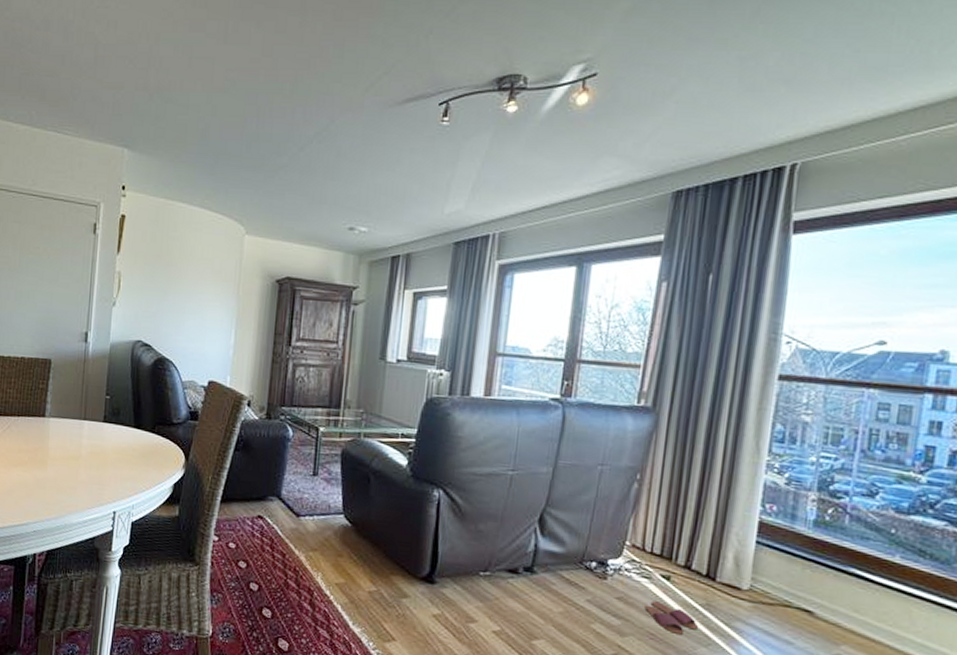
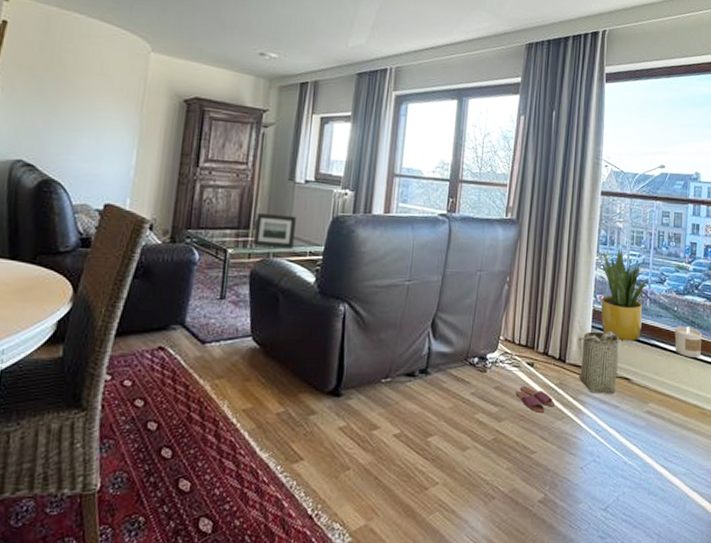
picture frame: none [344,393,388,430] -> present [253,213,296,249]
basket: none [734,547,798,628] -> present [578,330,619,395]
planter: none [771,449,852,566] -> present [599,249,650,342]
candle: none [888,554,937,598] -> present [674,326,702,357]

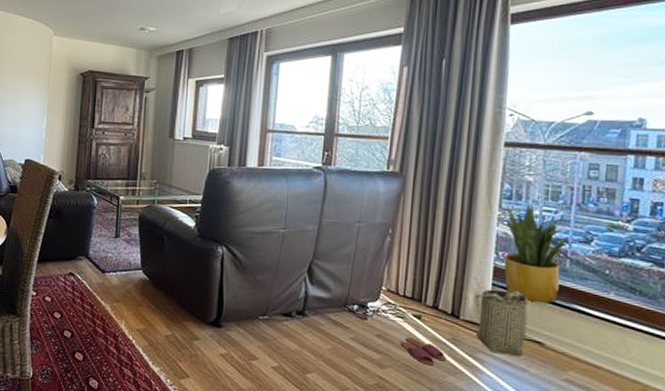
picture frame: present [253,213,296,249] -> none [141,166,177,198]
candle: present [674,326,702,357] -> none [605,291,646,329]

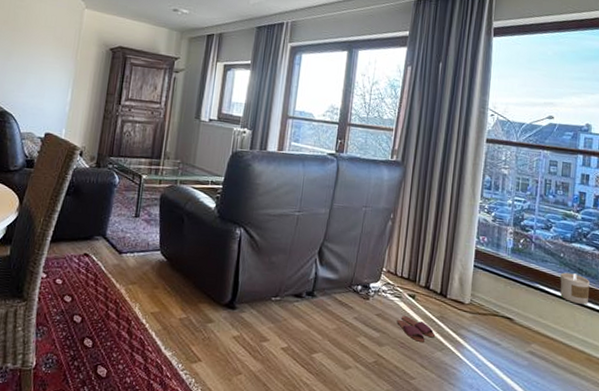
basket: present [475,289,529,358] -> none [459,270,502,333]
planter: present [501,204,571,304] -> none [483,194,535,283]
candle: none [605,291,646,329] -> present [560,272,590,305]

